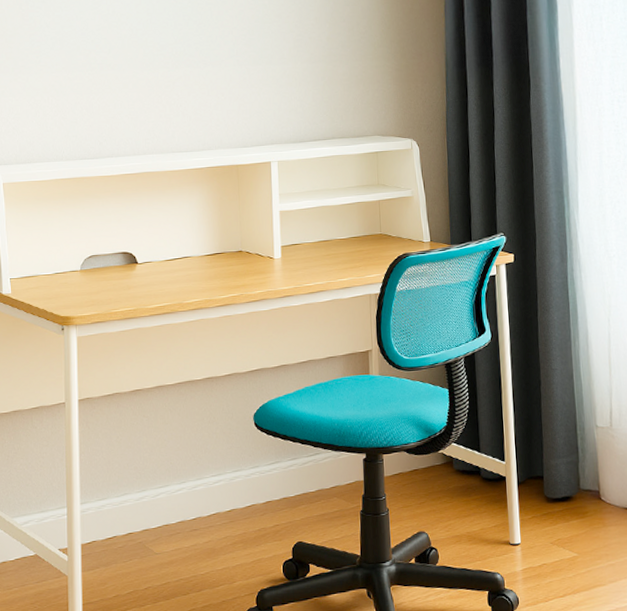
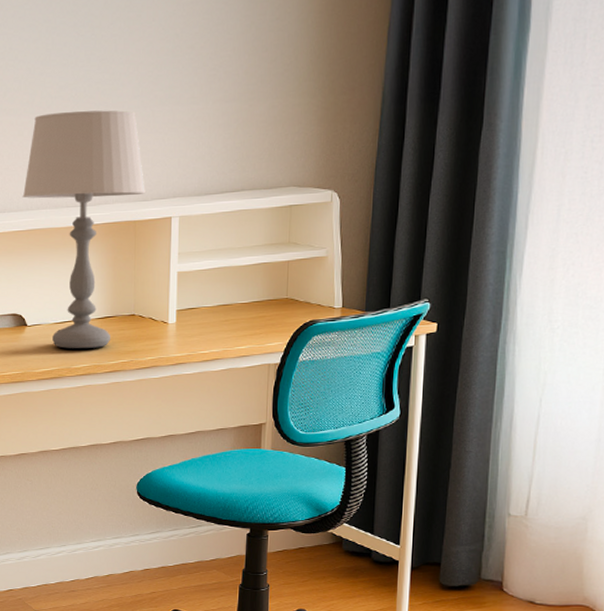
table lamp: none [129,67,246,285] -> present [22,110,147,349]

